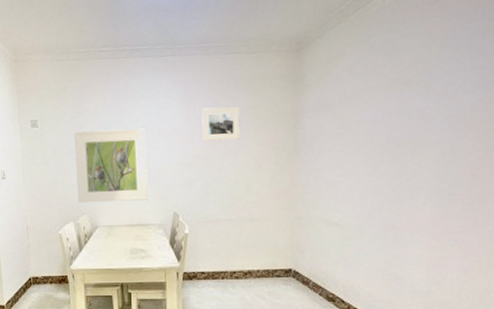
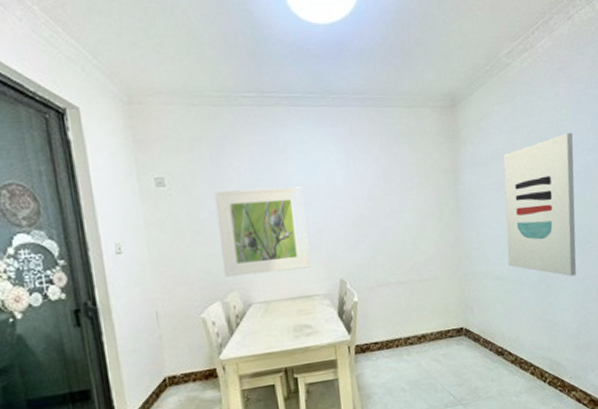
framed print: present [201,107,240,142] -> none [362,162,404,200]
wall art: none [348,73,445,230] -> present [503,133,577,277]

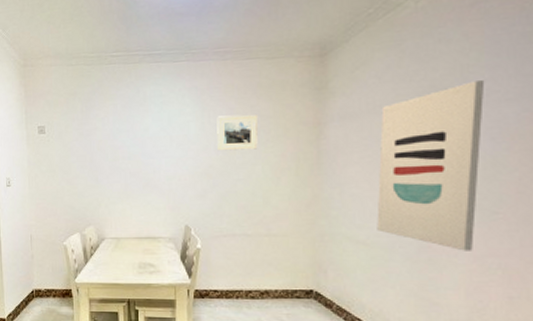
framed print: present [214,186,311,278] -> none [82,136,159,213]
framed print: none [362,162,404,200] -> present [217,115,258,151]

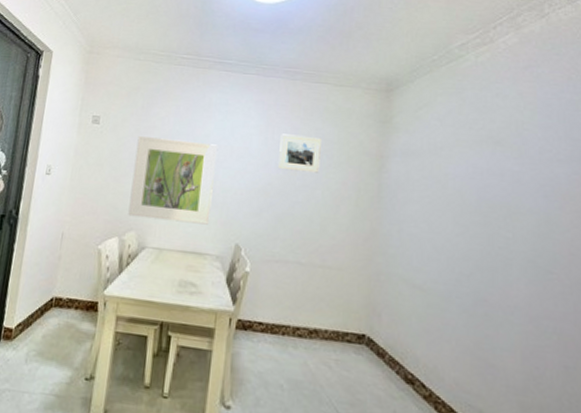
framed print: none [82,136,159,213] -> present [128,136,217,225]
wall art: present [377,80,485,251] -> none [434,138,538,311]

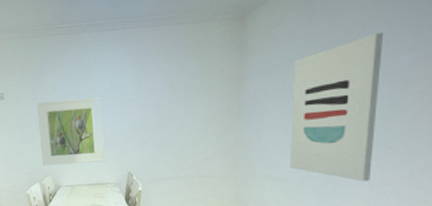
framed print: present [278,134,321,173] -> none [151,74,188,107]
wall art: none [434,138,538,311] -> present [289,32,384,182]

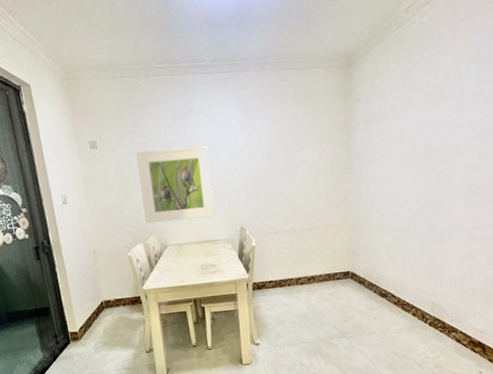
wall art: present [289,32,384,182] -> none [396,86,472,228]

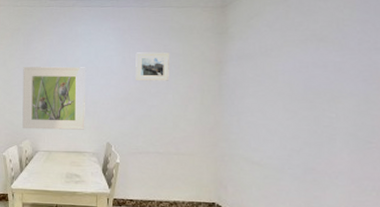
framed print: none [261,122,299,157] -> present [136,52,169,81]

